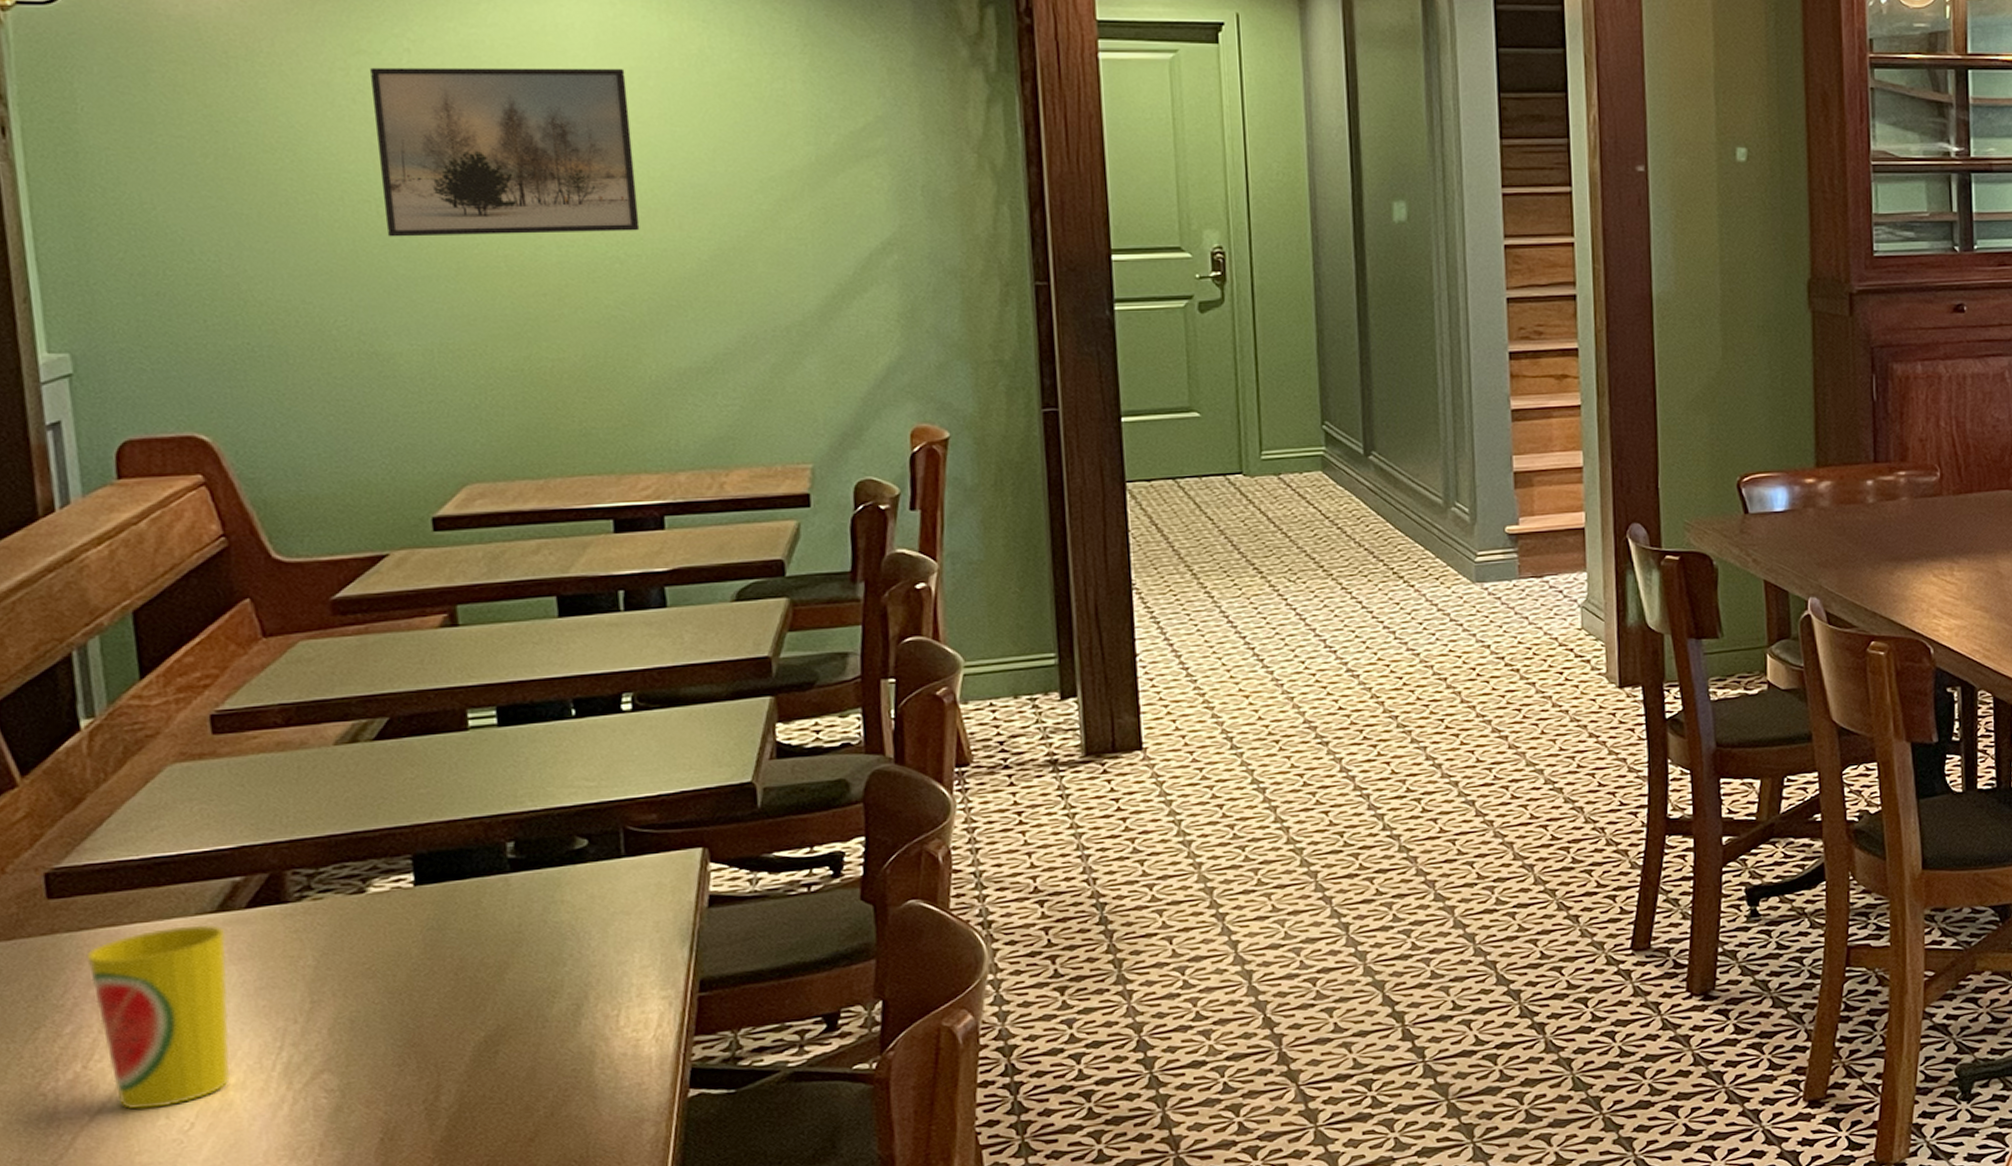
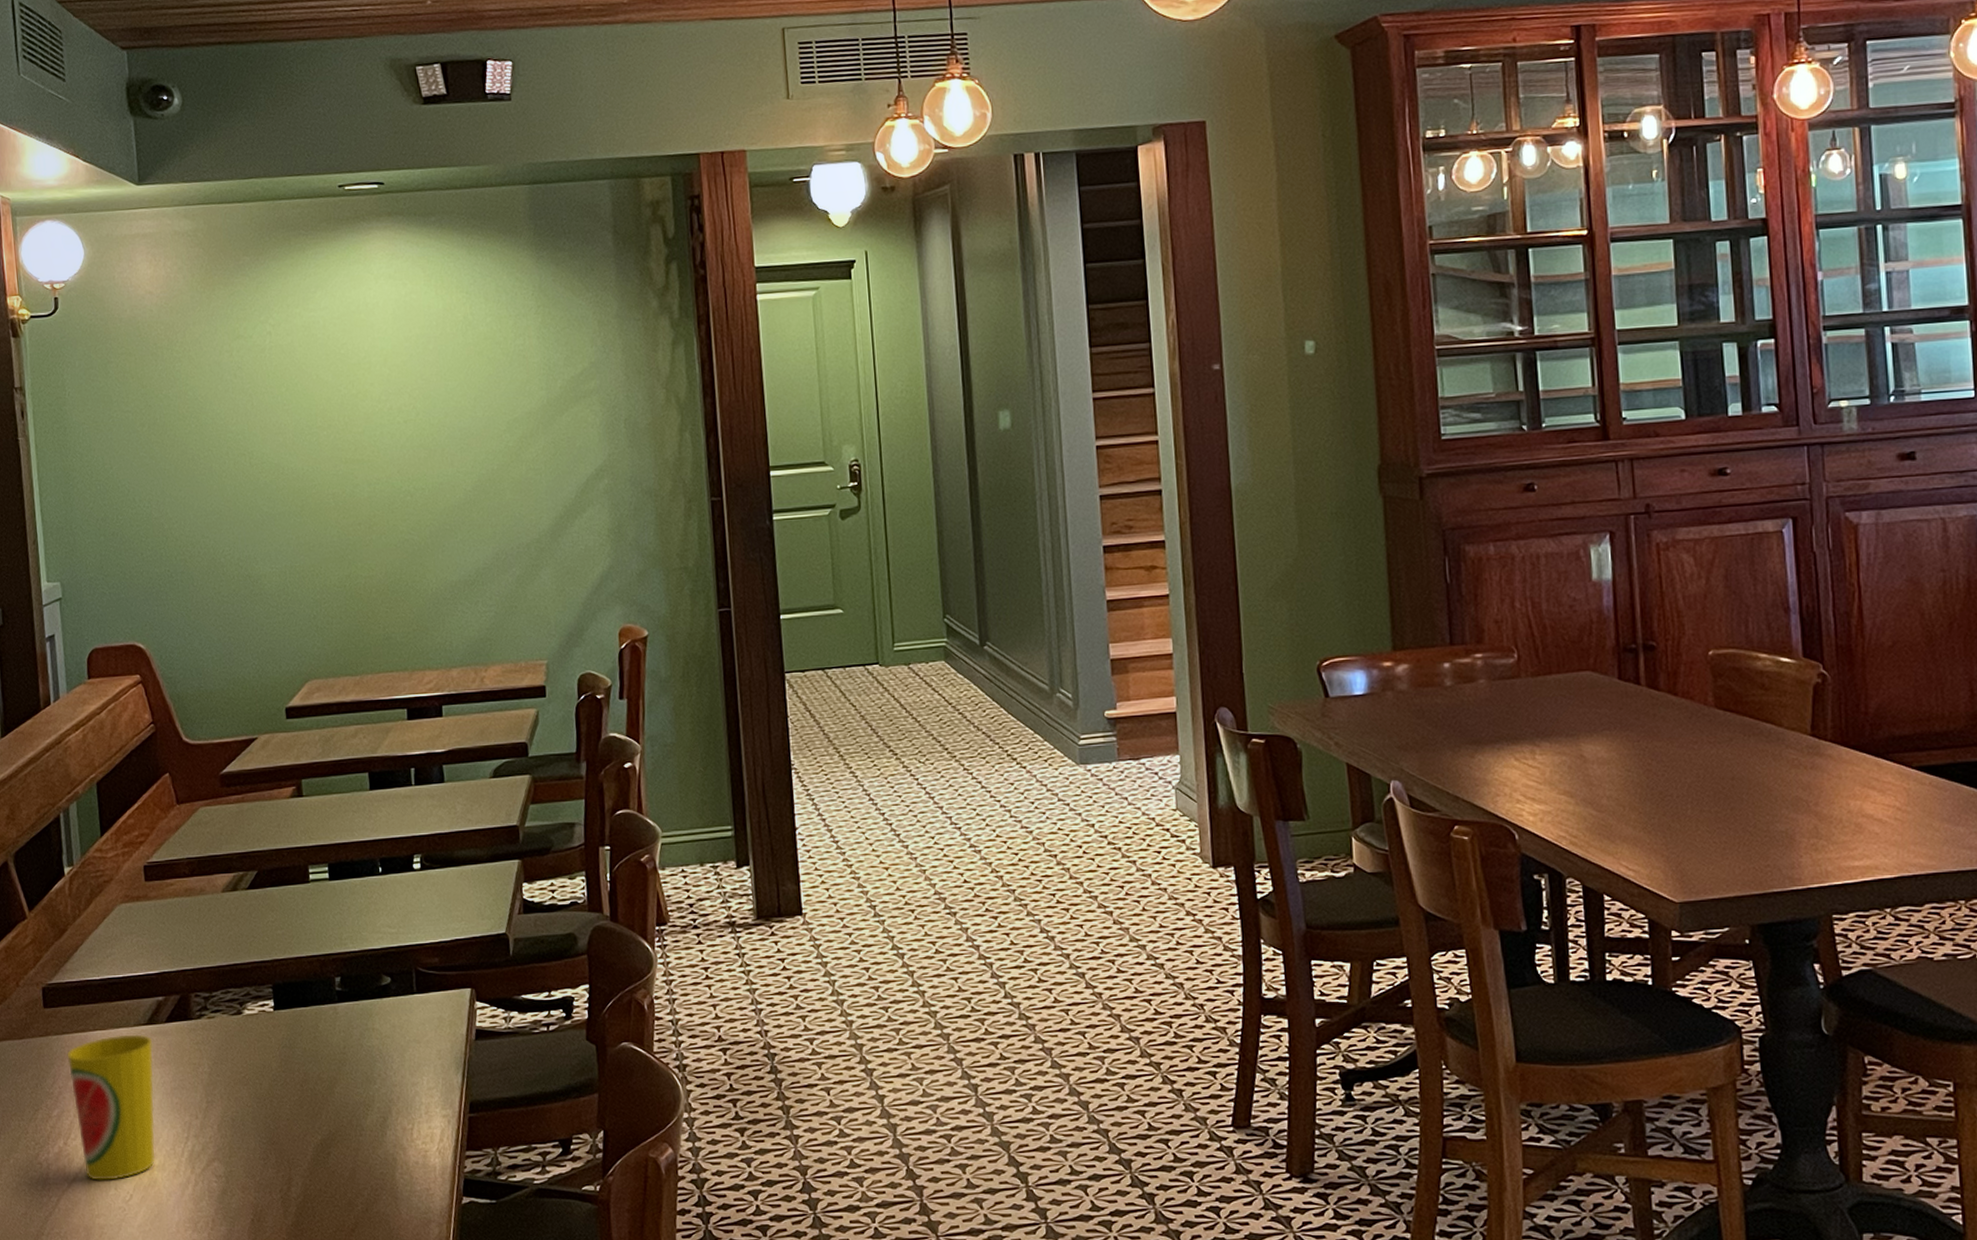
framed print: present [370,67,640,237] -> none [246,336,424,483]

